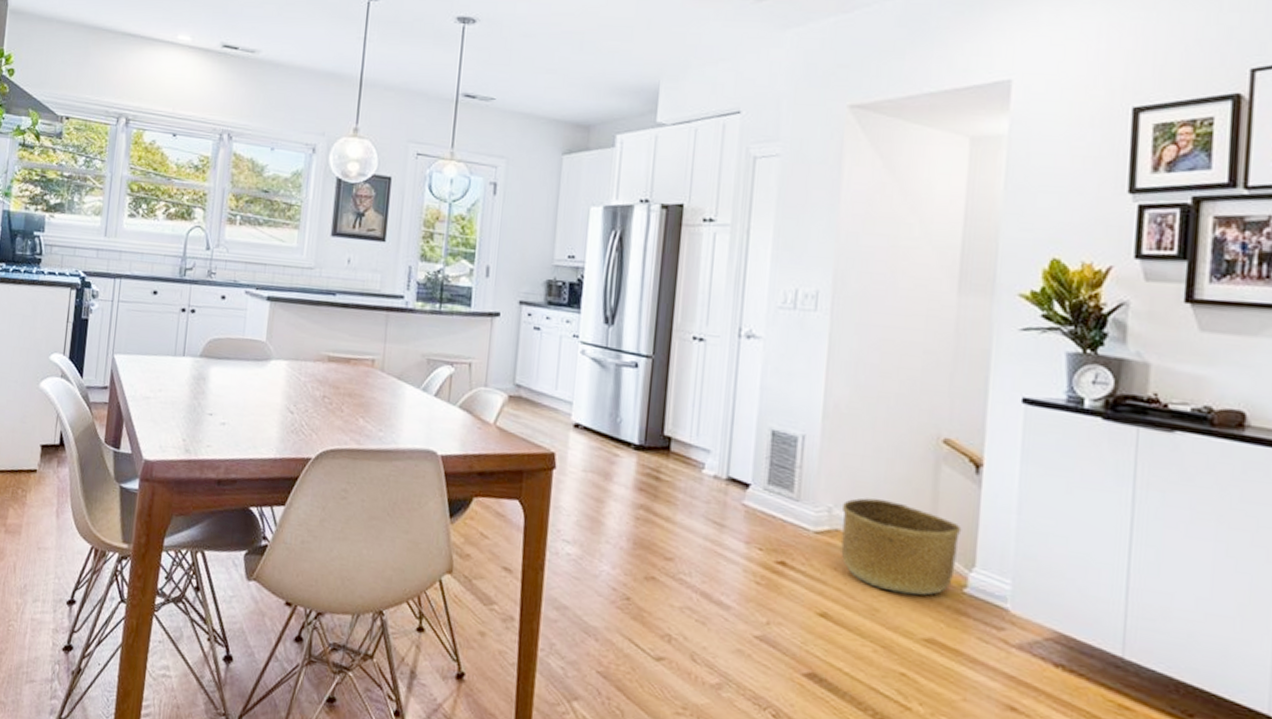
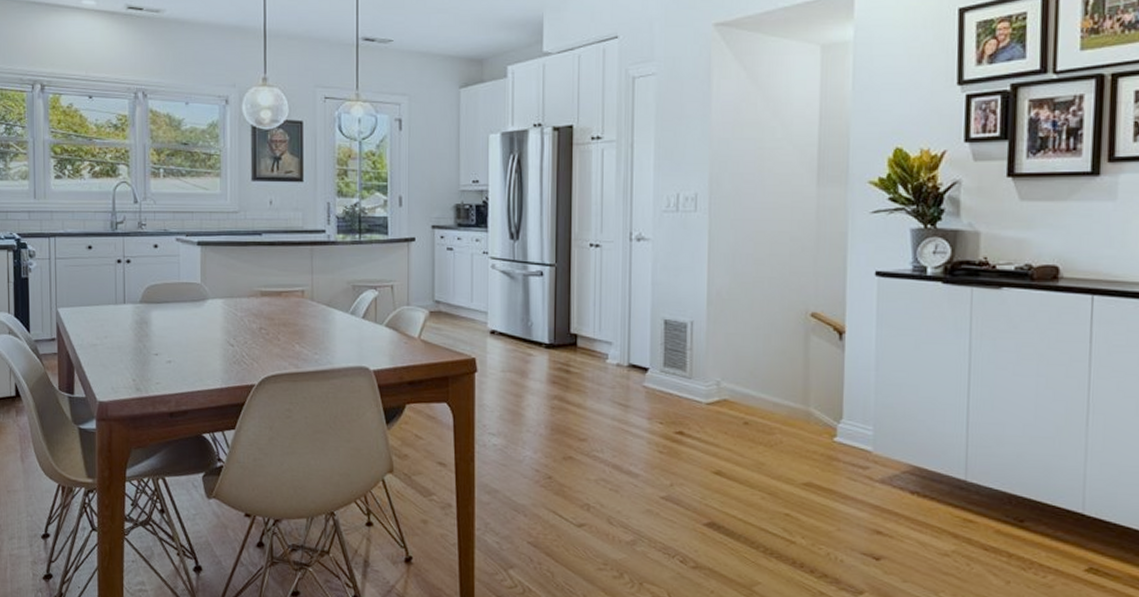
basket: present [841,498,962,596] -> none [729,370,830,448]

